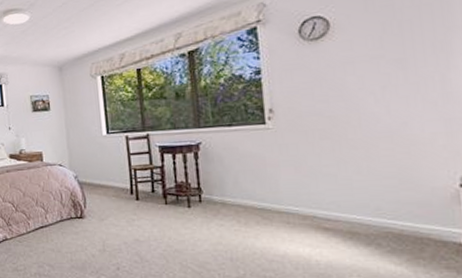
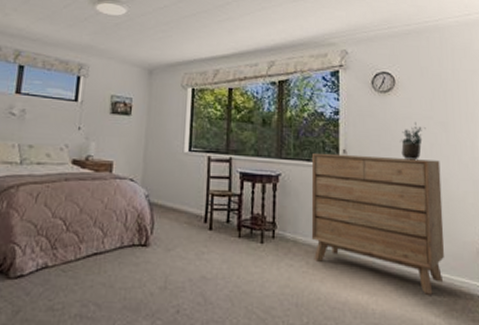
dresser: none [234,103,406,244] -> present [311,153,445,295]
potted plant: none [341,64,375,109] -> present [401,121,426,161]

